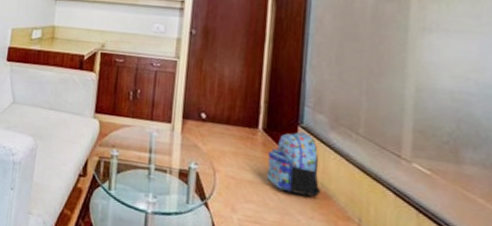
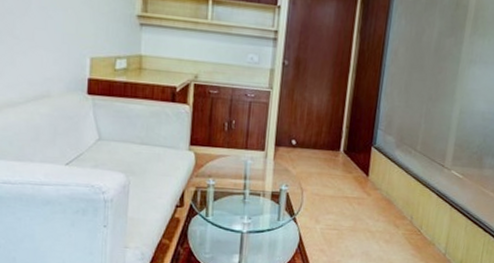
backpack: present [267,132,321,197] -> none [345,152,386,204]

